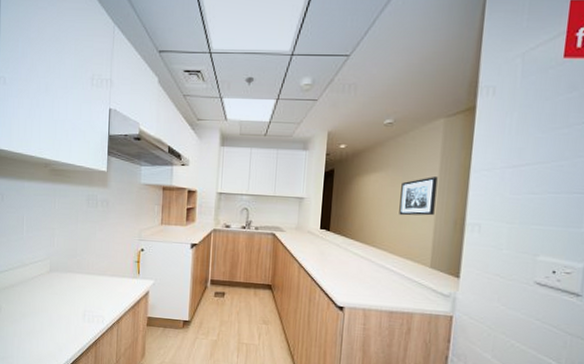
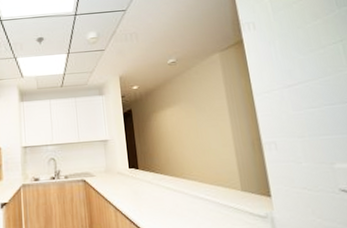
wall art: present [399,177,438,216] -> none [196,104,232,144]

